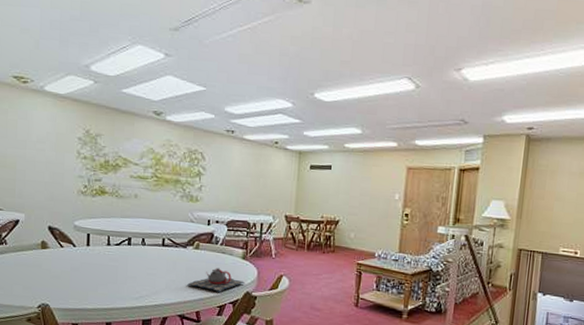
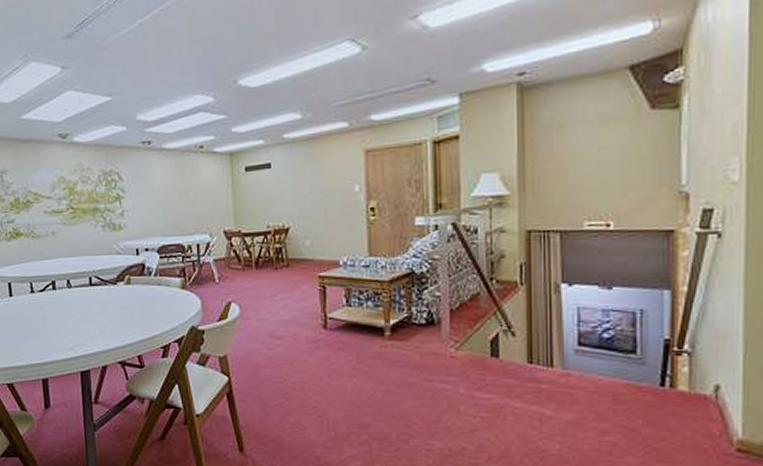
teapot: present [187,268,246,292] -> none [123,302,189,331]

